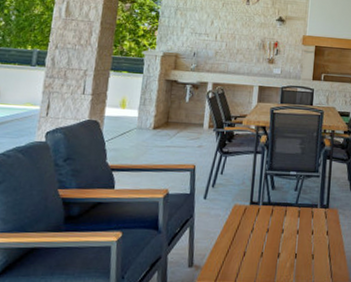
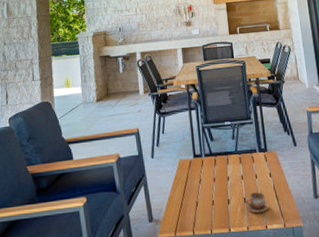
cup: none [295,249,321,271] -> present [244,192,270,214]

